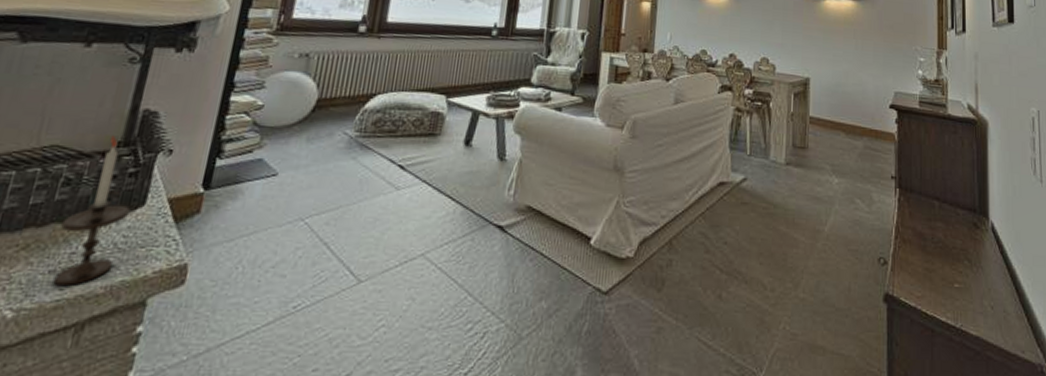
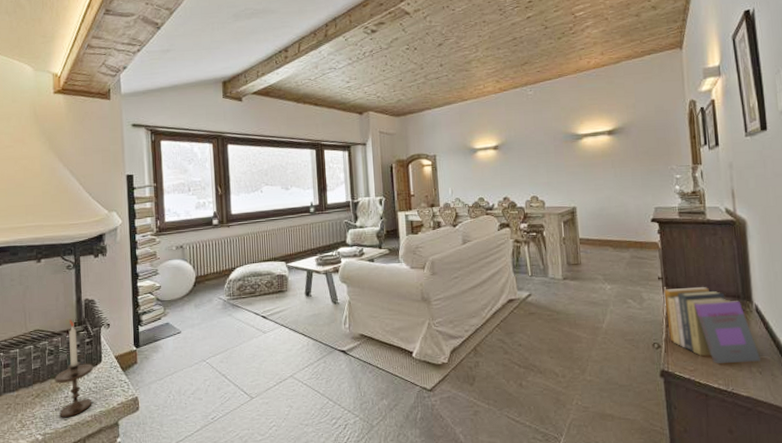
books: none [896,191,993,294] -> present [664,286,760,363]

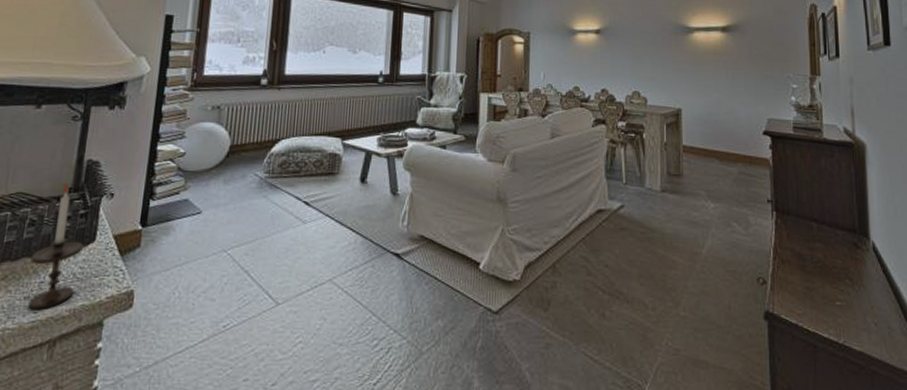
books: present [664,286,760,363] -> none [773,214,876,311]

